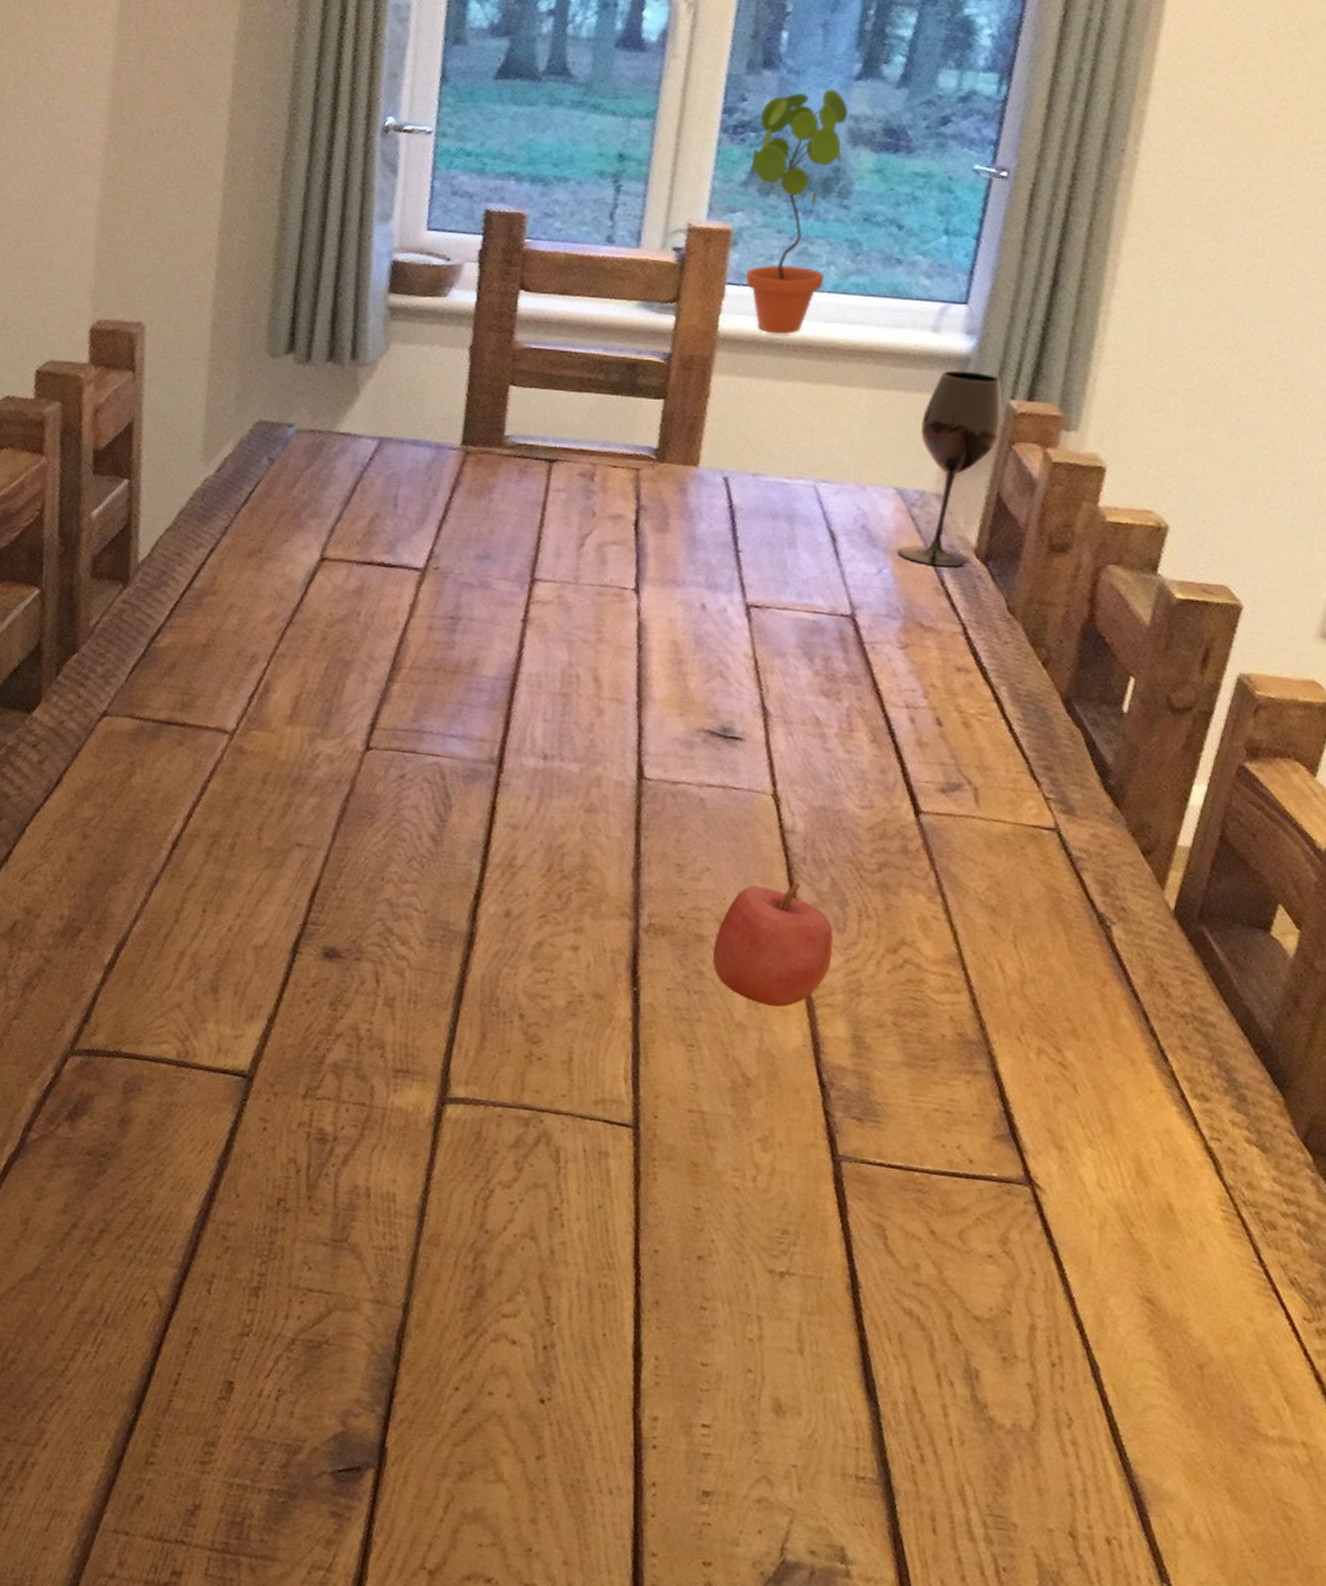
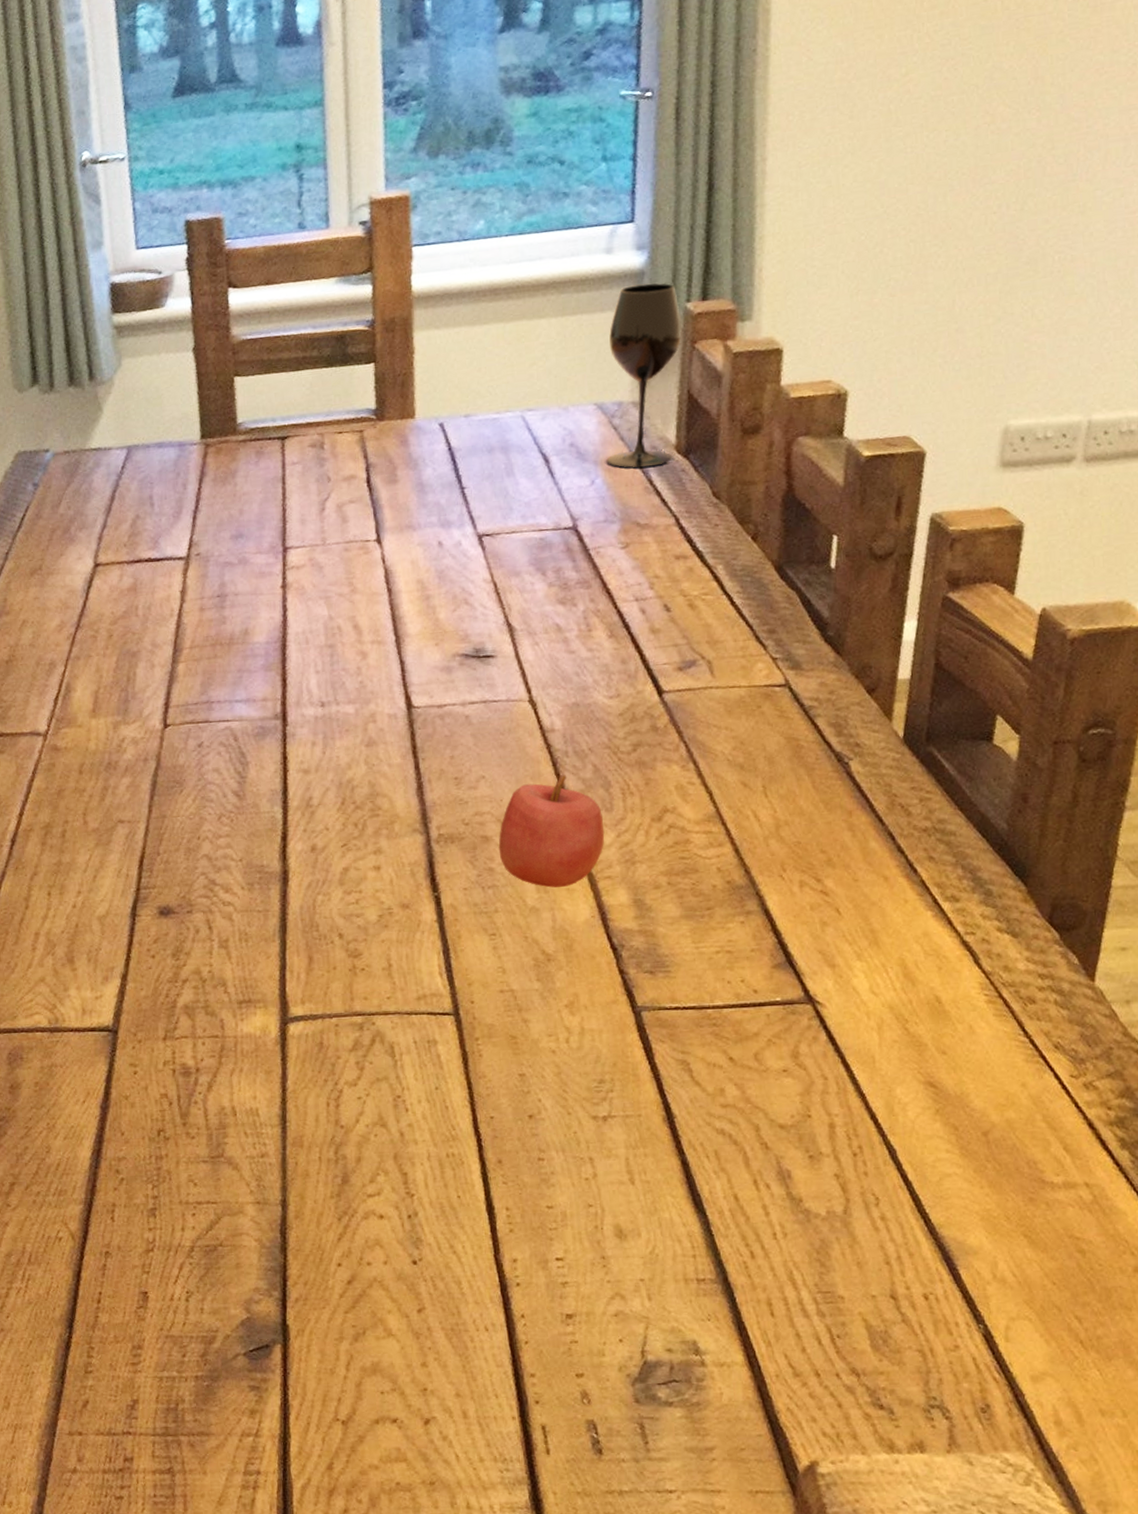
potted plant: present [745,89,848,335] -> none [417,45,501,284]

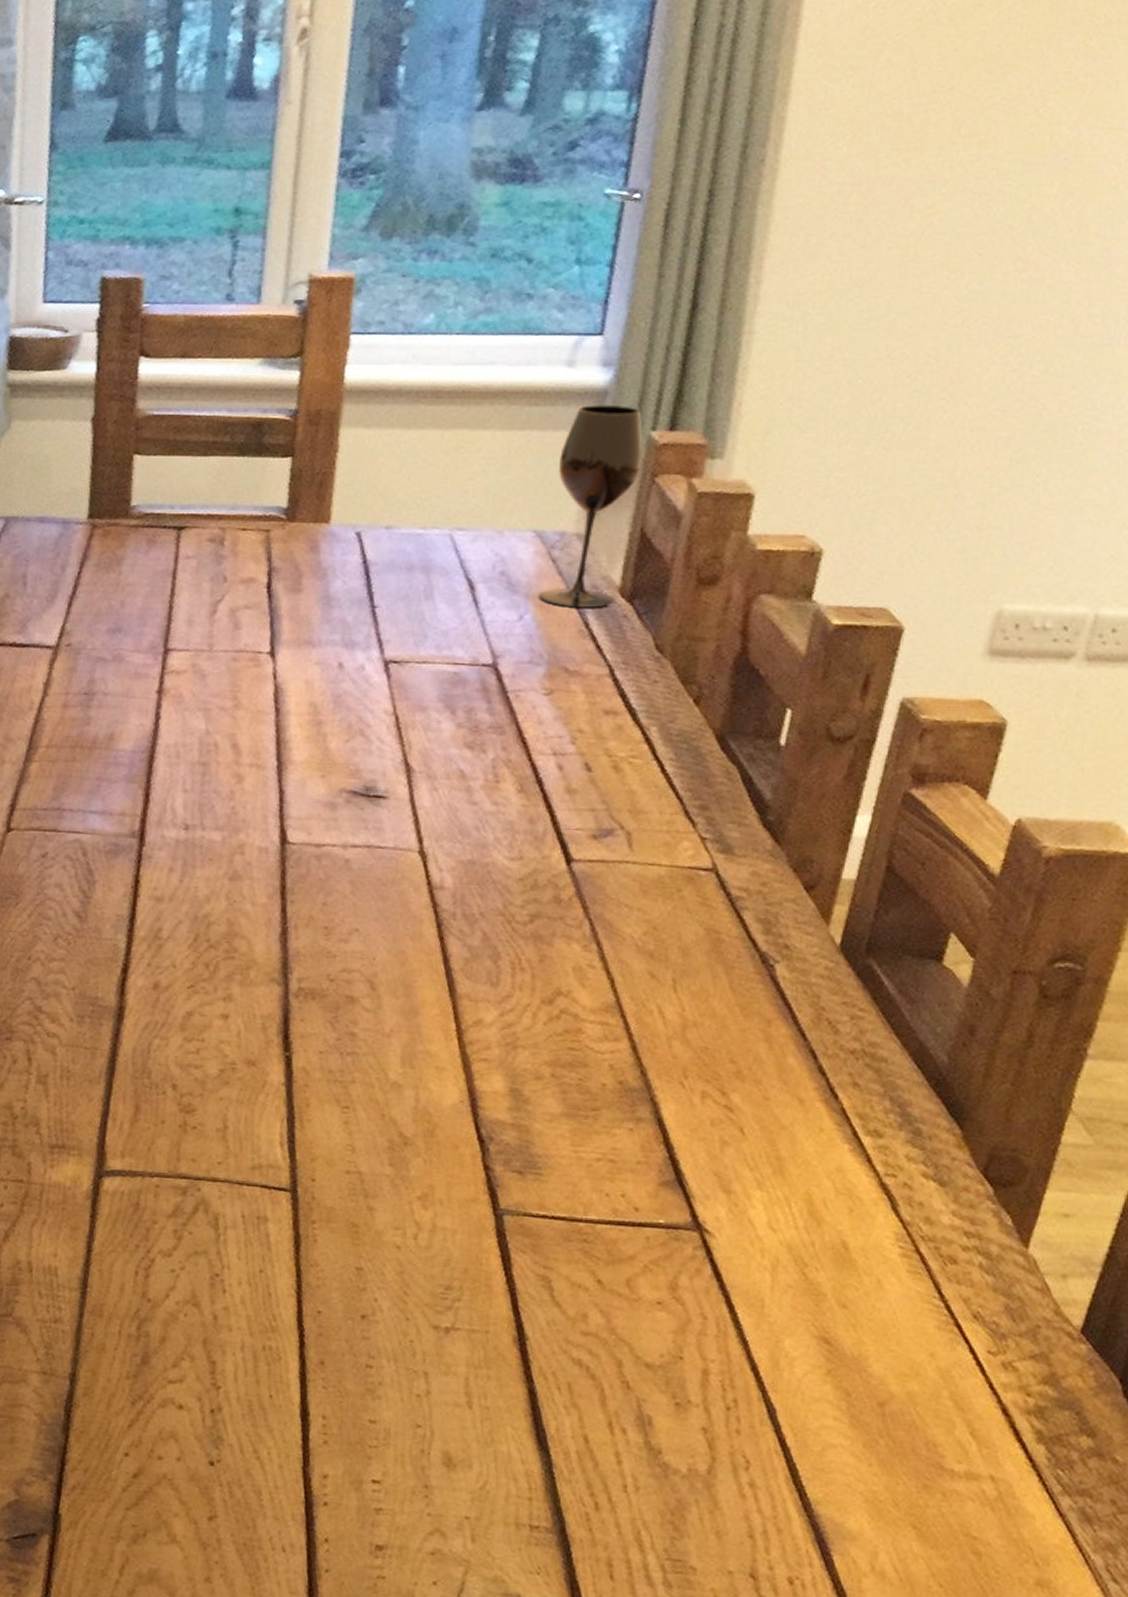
apple: present [498,774,605,888] -> none [364,938,487,1064]

